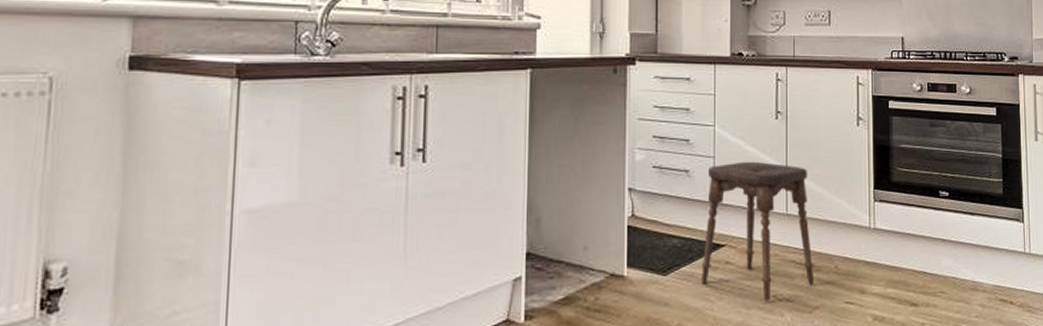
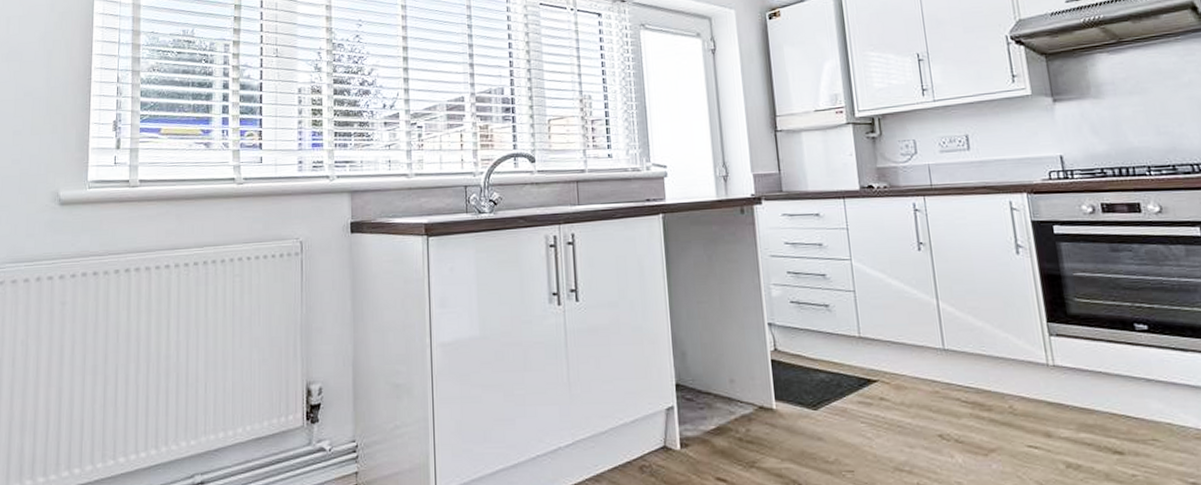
stool: present [701,161,815,302] -> none [850,294,987,441]

